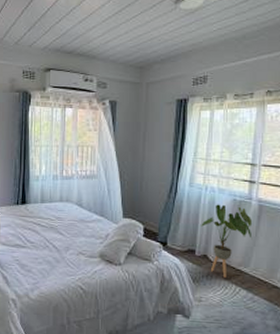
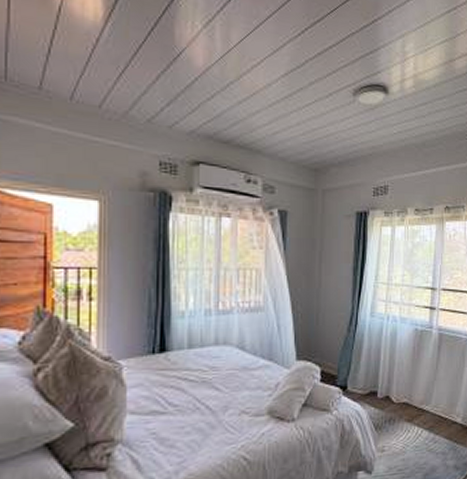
house plant: present [201,204,253,278] -> none [383,335,433,420]

